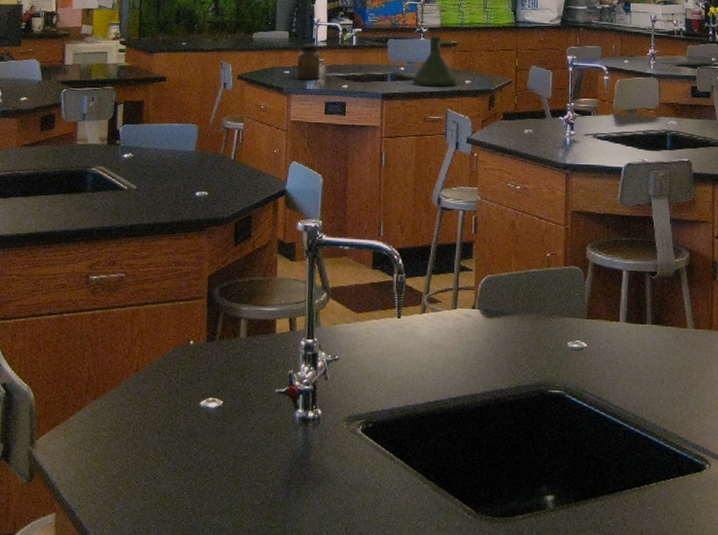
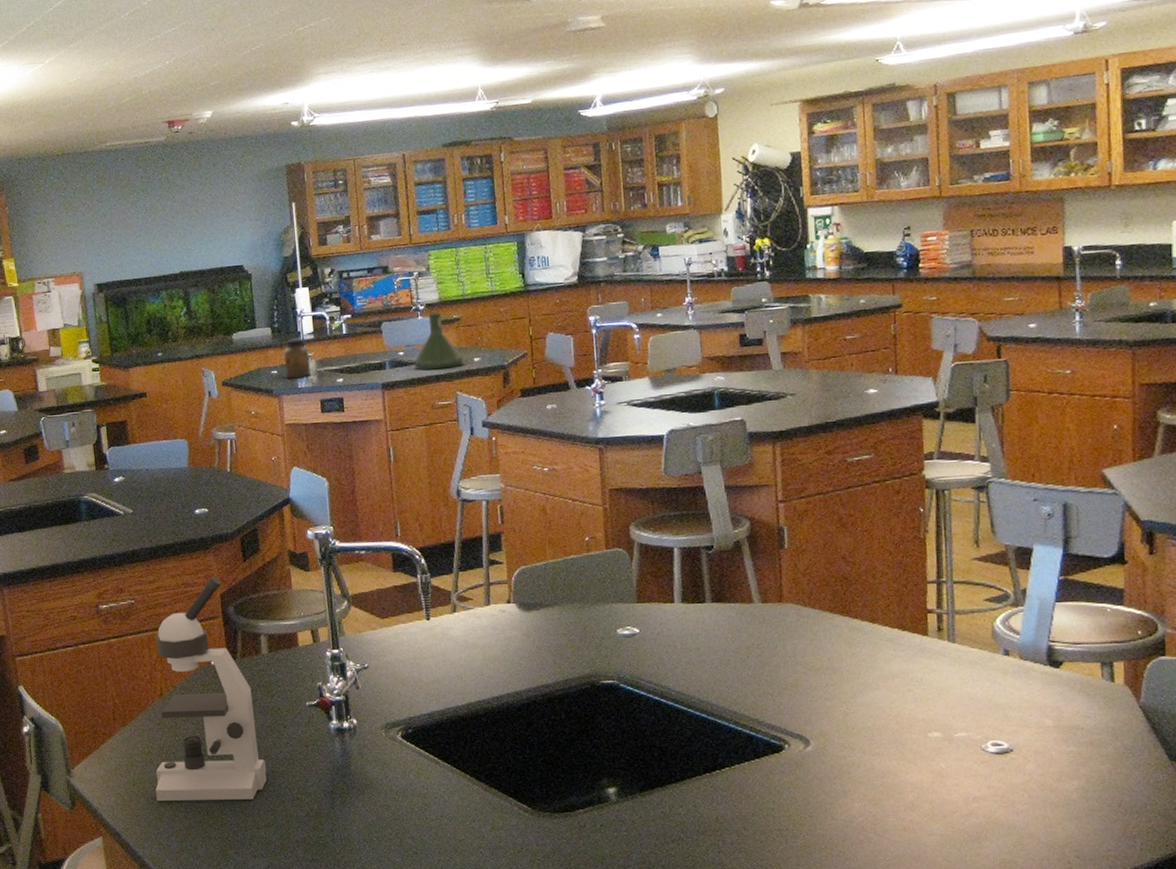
microscope: none [116,256,230,484] -> present [155,575,267,802]

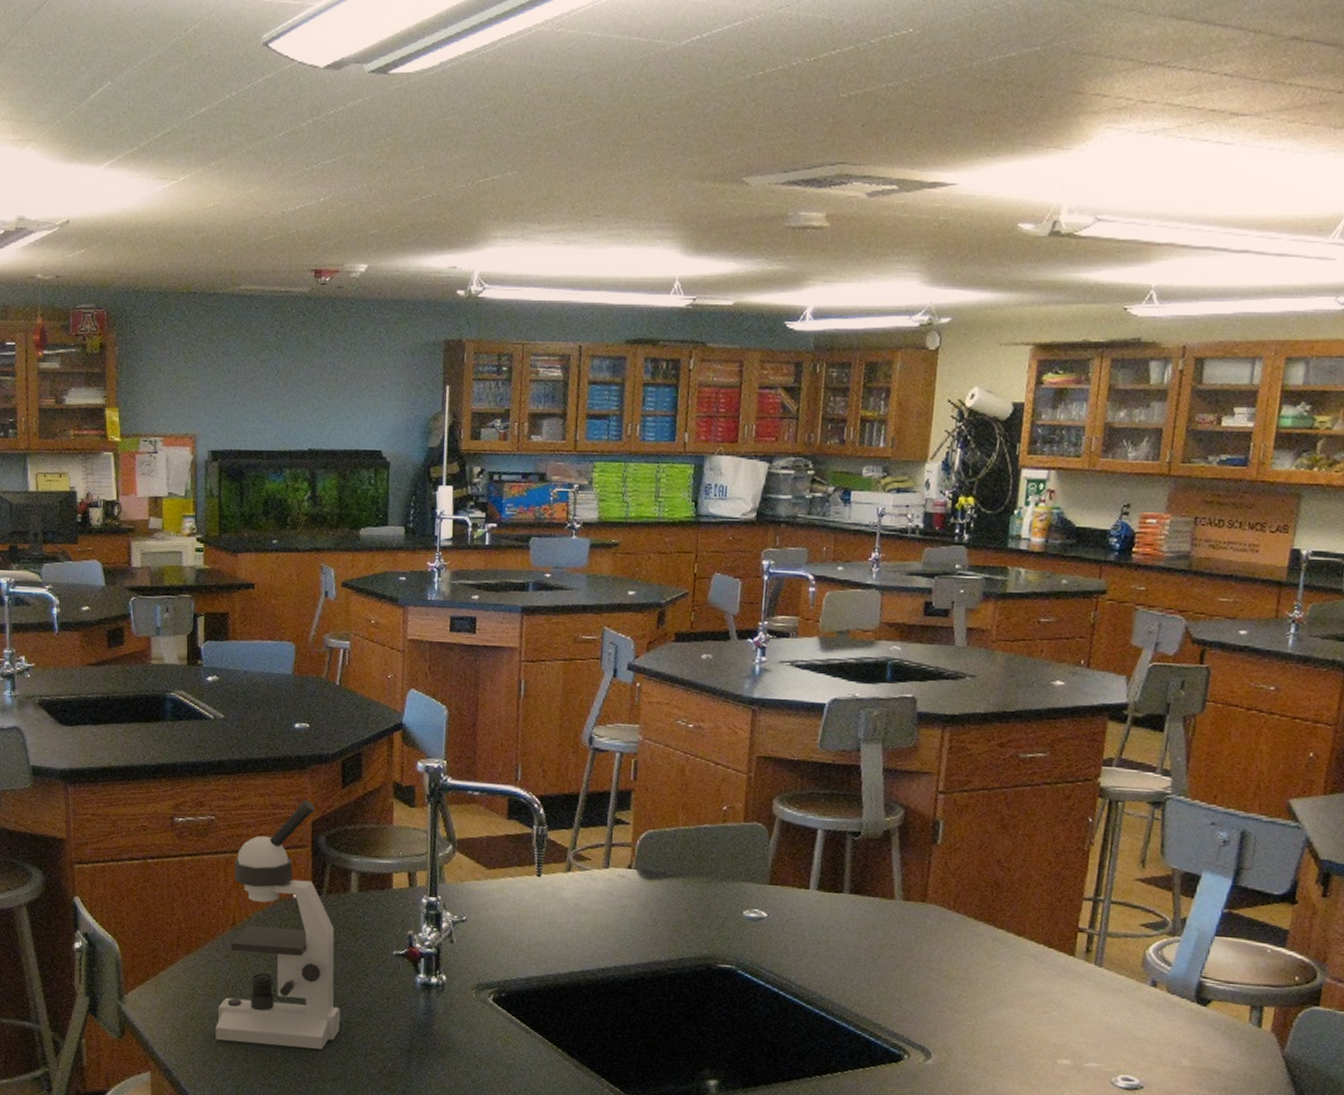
jar: present [284,338,310,380] -> none [415,542,444,591]
flask: present [414,312,464,371] -> none [561,533,617,599]

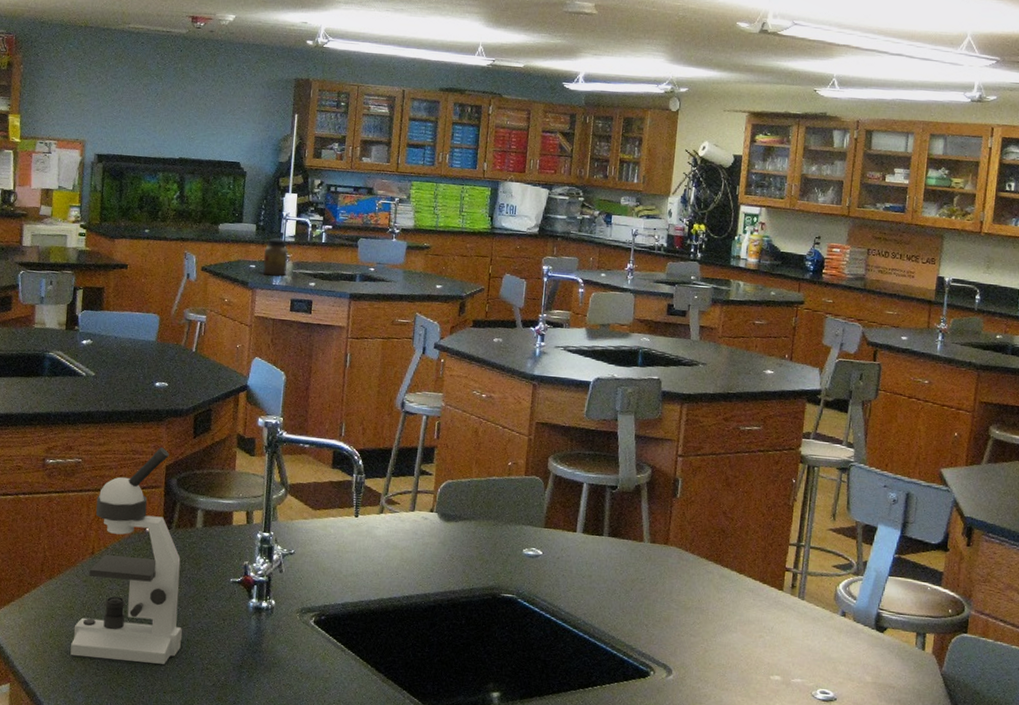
jar: none [415,542,444,591] -> present [263,238,288,277]

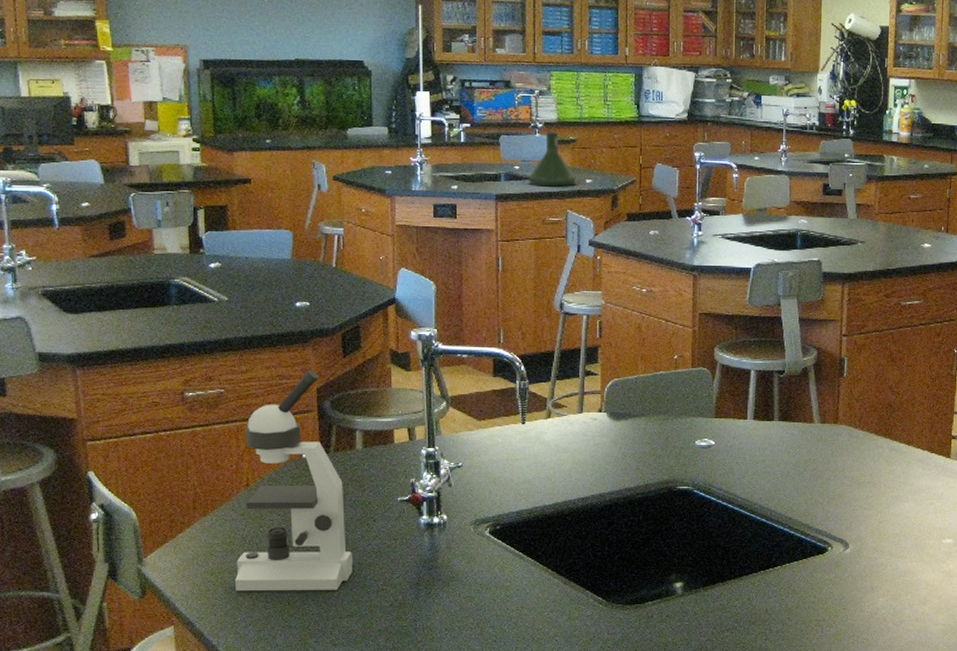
jar: present [263,238,288,277] -> none [400,141,425,182]
flask: none [382,237,427,291] -> present [529,131,576,187]

